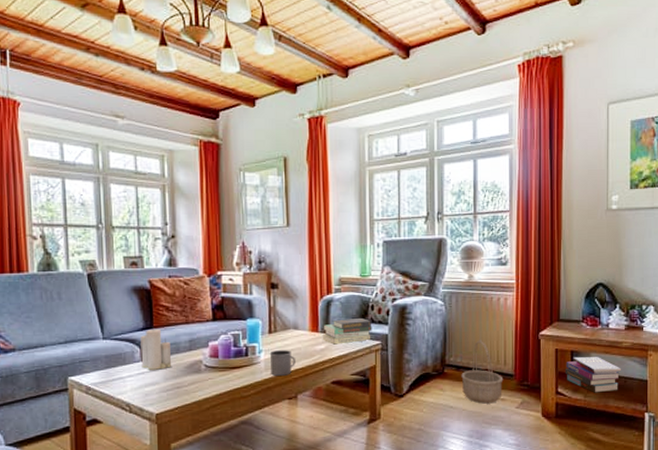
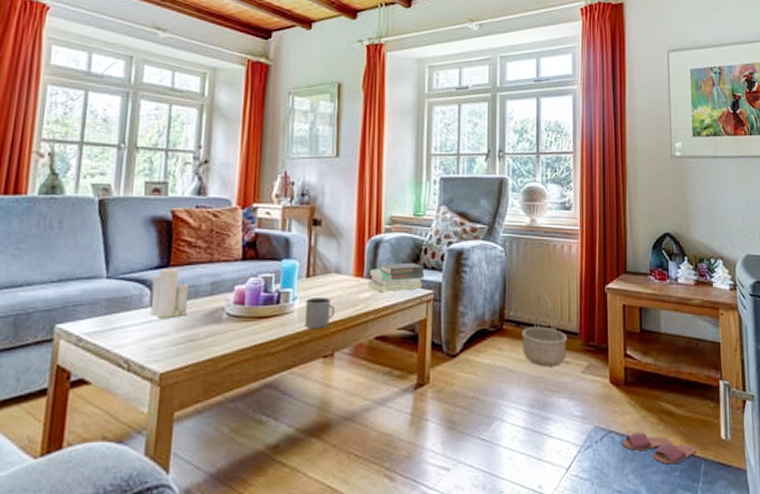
books: present [565,356,621,393] -> none [633,314,692,357]

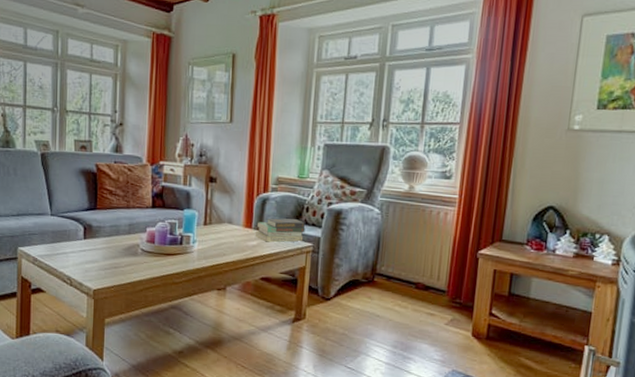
candle: present [150,265,188,318] -> none [84,208,111,249]
mug: present [305,298,335,328] -> none [203,242,227,267]
basket: present [521,292,568,367] -> none [391,252,435,317]

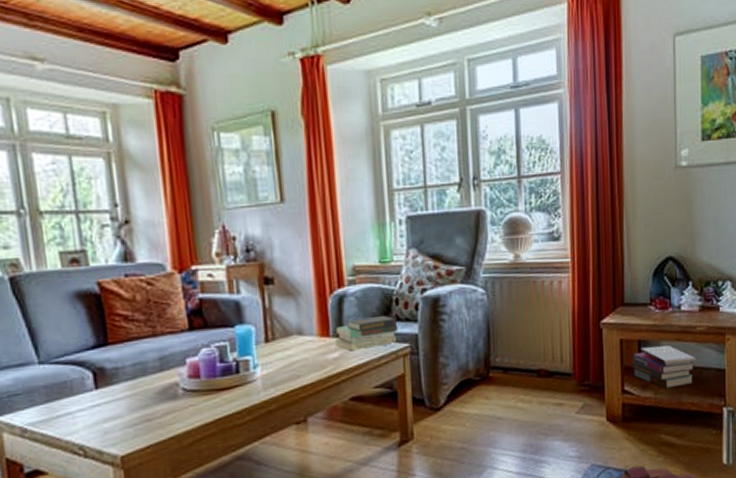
books: none [501,279,564,320] -> present [631,345,695,389]

